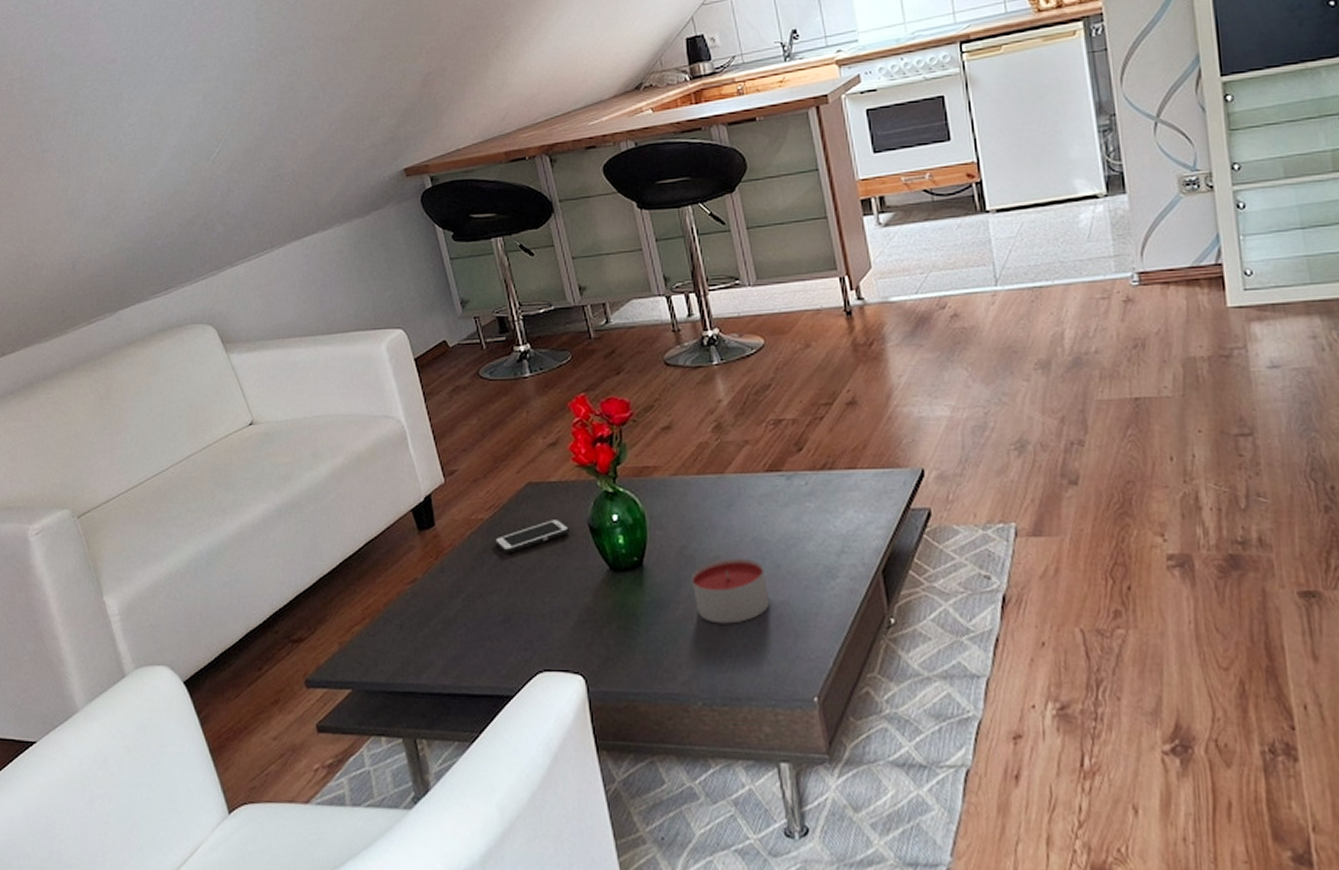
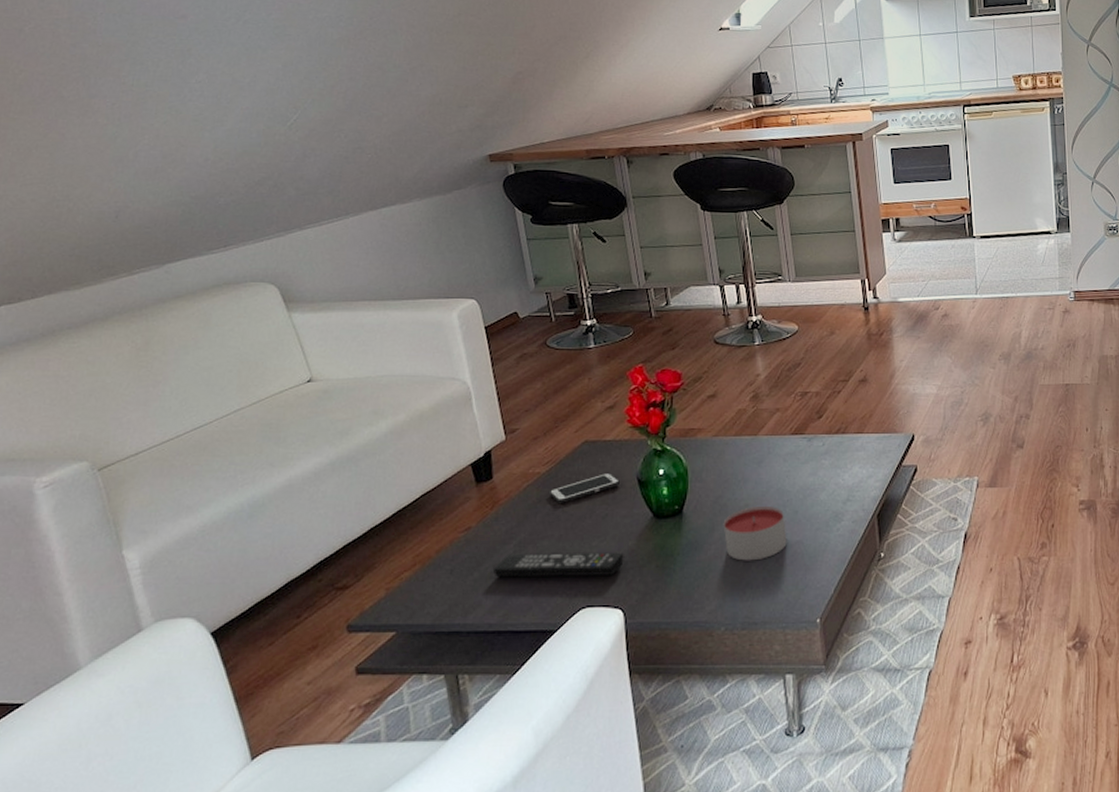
remote control: none [442,609,581,636] -> present [492,552,624,576]

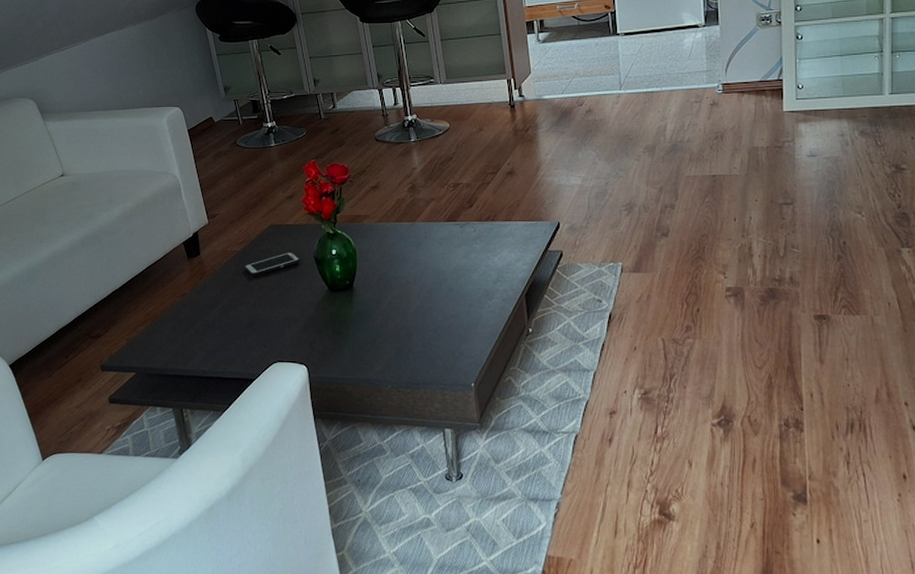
remote control: present [492,552,624,576] -> none [204,316,306,337]
candle: present [723,505,787,561] -> none [387,283,444,331]

